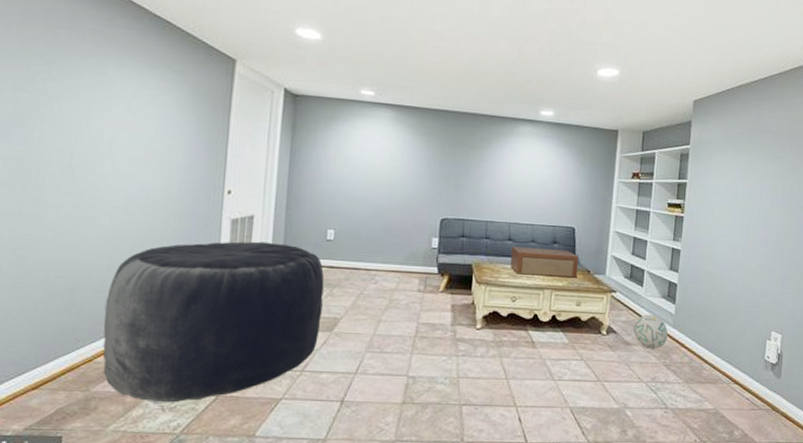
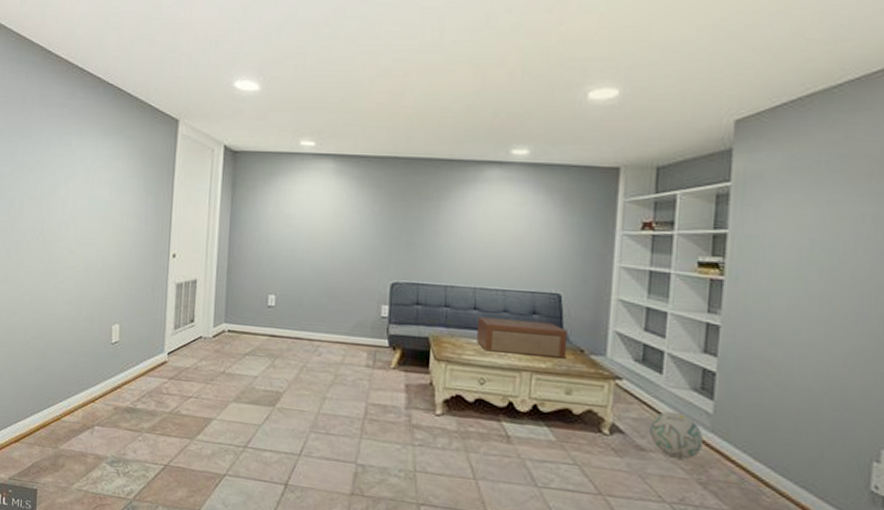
bean bag chair: present [103,241,325,403] -> none [68,306,266,468]

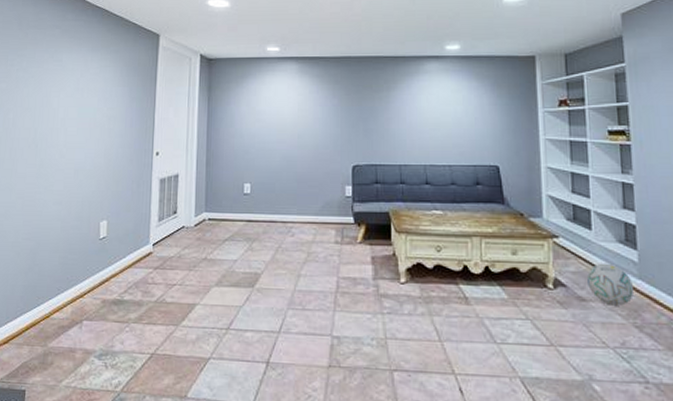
decorative box: present [477,317,568,359] -> none [430,190,509,222]

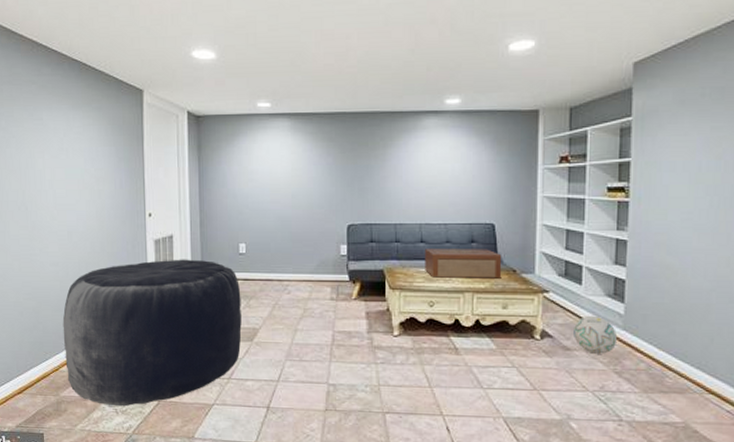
bean bag chair: none [57,199,244,360] -> present [62,259,242,407]
decorative box: none [430,190,509,222] -> present [425,248,502,279]

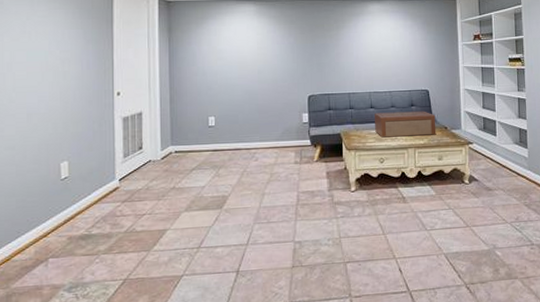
bean bag chair: present [62,259,242,407] -> none [17,134,211,291]
ball: present [574,315,618,354] -> none [493,160,525,192]

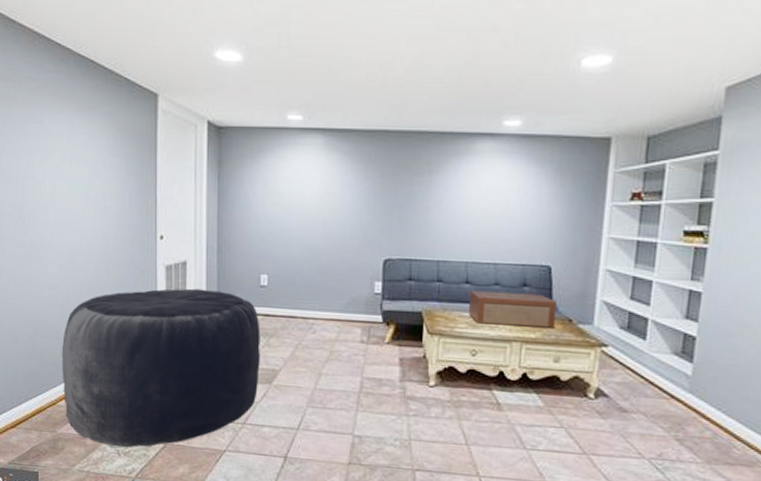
bean bag chair: none [17,134,211,291] -> present [61,288,261,448]

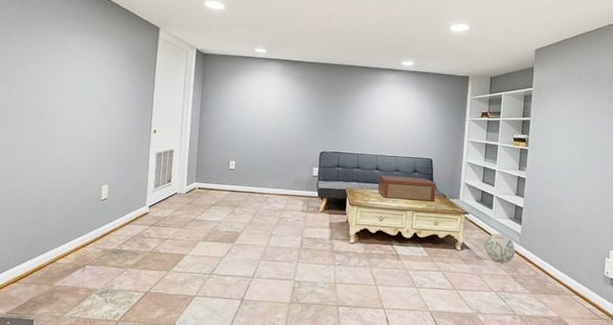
bean bag chair: present [61,288,261,448] -> none [62,170,228,297]
ball: none [632,374,682,419] -> present [485,233,516,263]

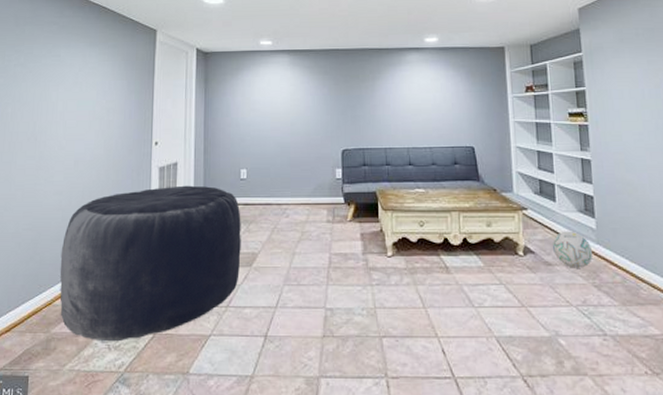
bean bag chair: none [62,170,228,297] -> present [60,185,241,342]
decorative box: present [378,175,436,202] -> none [413,170,484,198]

